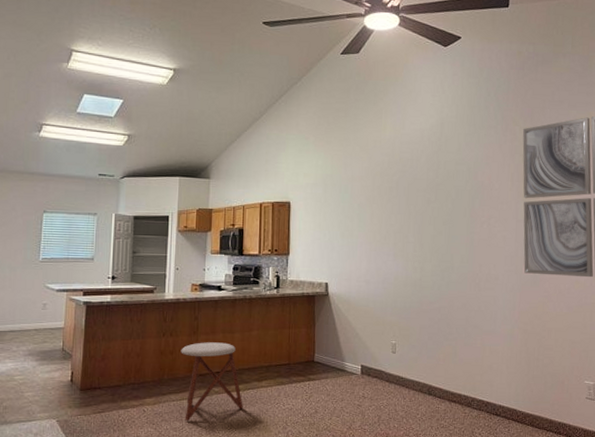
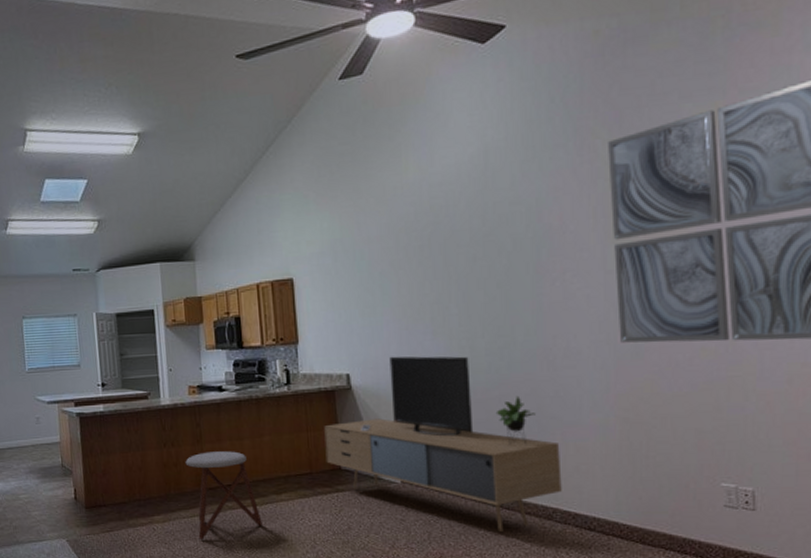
media console: none [302,271,480,416] -> present [324,356,562,532]

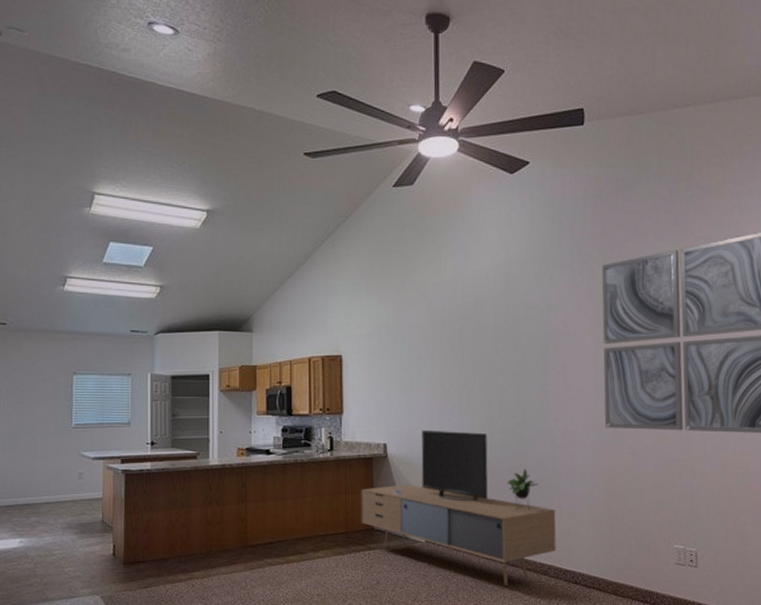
stool: present [185,451,262,541] -> none [229,511,299,596]

